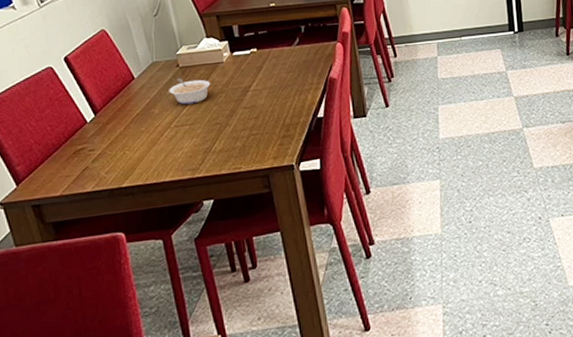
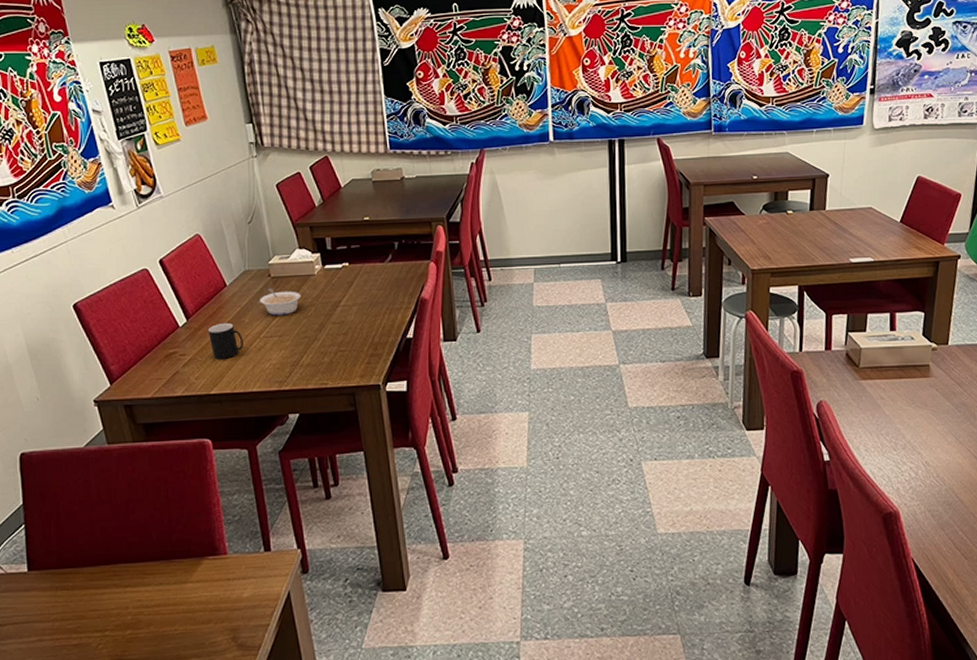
cup: none [117,115,154,152] -> present [208,322,243,359]

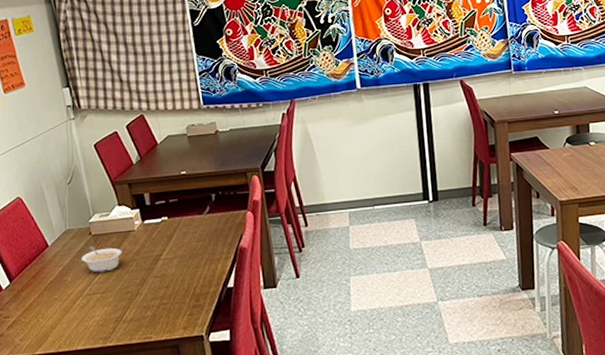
cup: present [208,322,243,359] -> none [31,282,67,320]

